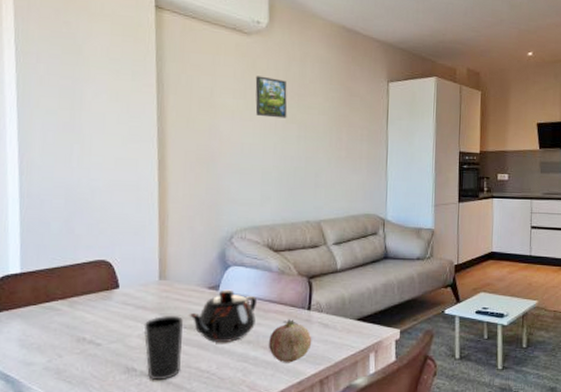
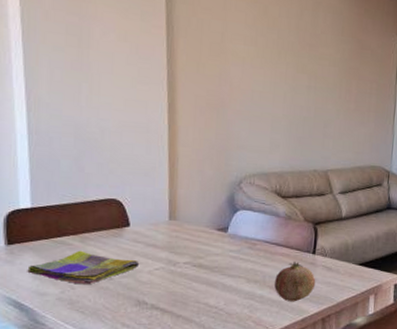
dish towel: none [14,316,129,352] -> present [27,250,140,285]
cup: present [144,316,183,380] -> none [154,254,192,313]
teapot: present [187,289,258,342] -> none [197,231,265,281]
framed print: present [255,76,287,119] -> none [266,23,299,68]

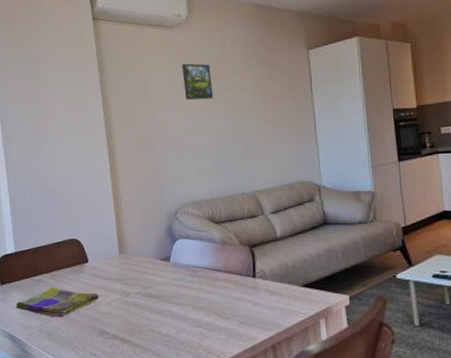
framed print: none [266,23,299,68] -> present [181,63,214,100]
fruit: present [274,262,316,302] -> none [220,287,261,329]

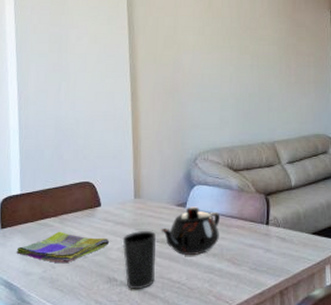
cup: none [111,285,146,342] -> present [122,231,156,289]
teapot: none [146,260,205,309] -> present [159,206,221,255]
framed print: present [181,63,214,100] -> none [212,14,241,50]

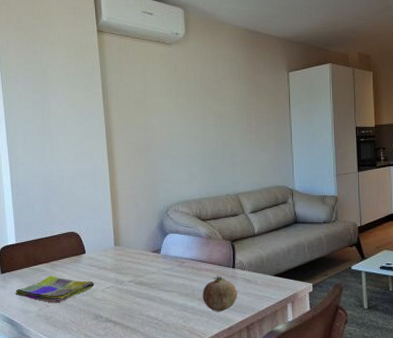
cup: present [122,231,156,289] -> none [105,274,136,325]
teapot: present [159,206,221,255] -> none [138,252,191,295]
fruit: none [232,234,271,275] -> present [203,276,238,312]

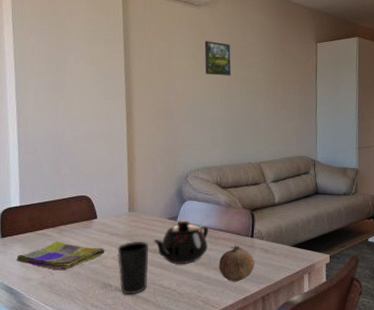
cup: none [105,274,136,325] -> present [117,242,148,294]
teapot: none [138,252,191,295] -> present [152,220,209,264]
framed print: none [178,77,205,111] -> present [204,41,231,76]

